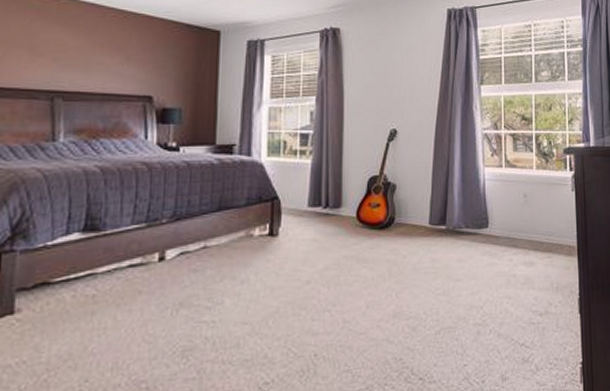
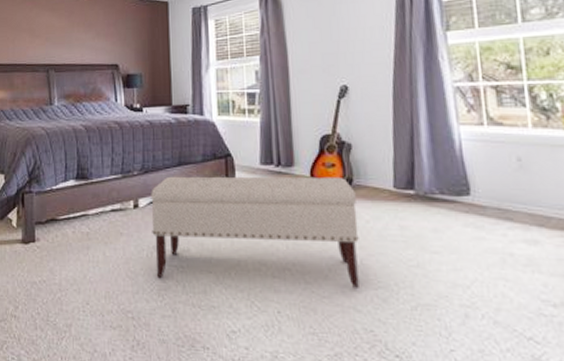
bench: none [180,216,396,338] -> present [151,176,359,288]

